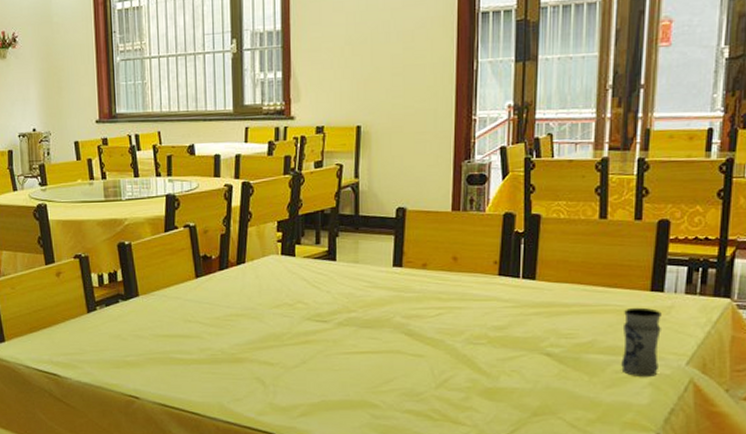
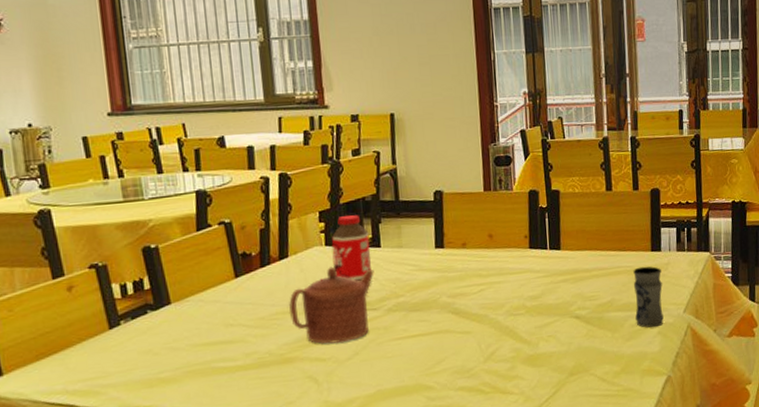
teapot: none [242,275,327,351] -> present [289,266,374,345]
bottle: none [287,227,326,293] -> present [331,215,372,282]

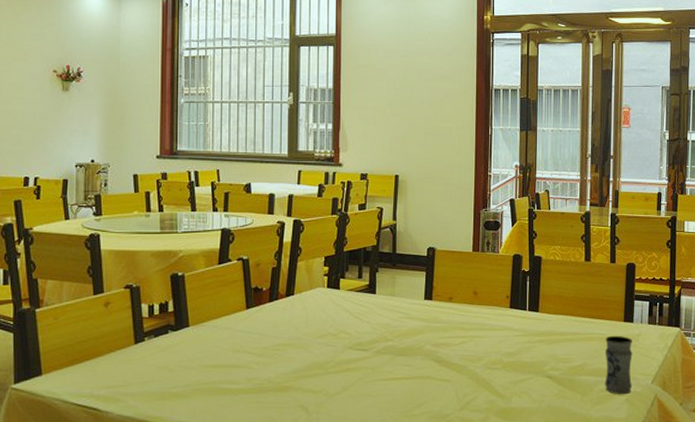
teapot: present [289,266,374,345] -> none [289,307,368,379]
bottle: present [331,215,372,282] -> none [332,263,367,324]

